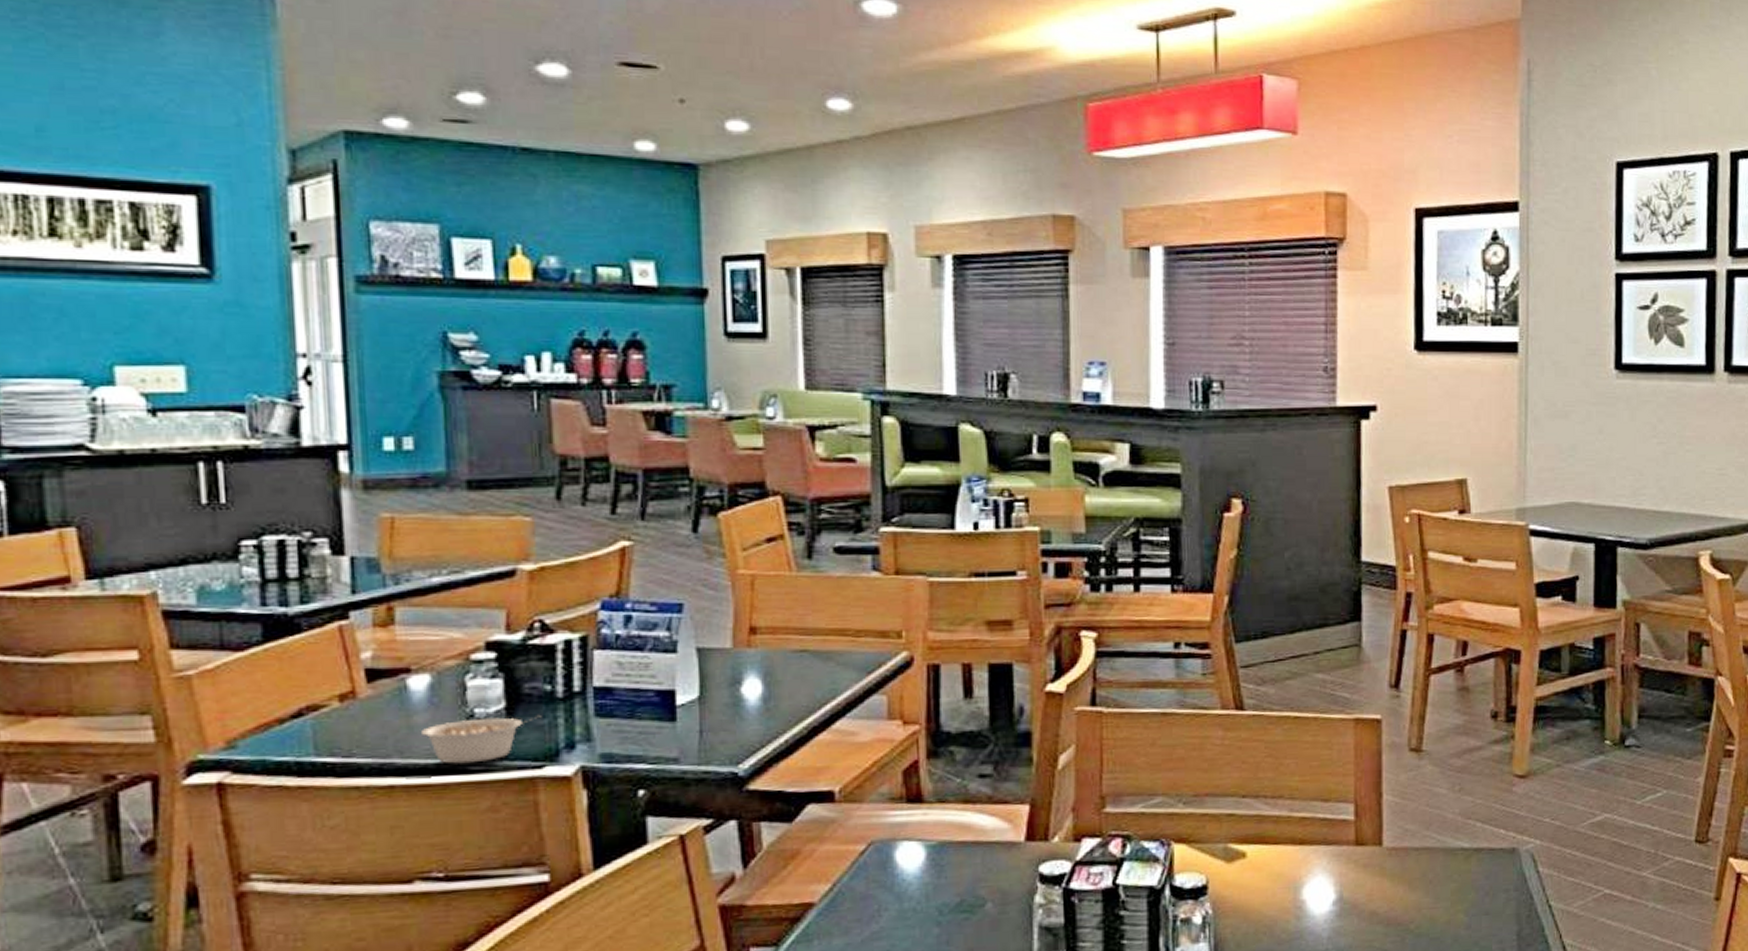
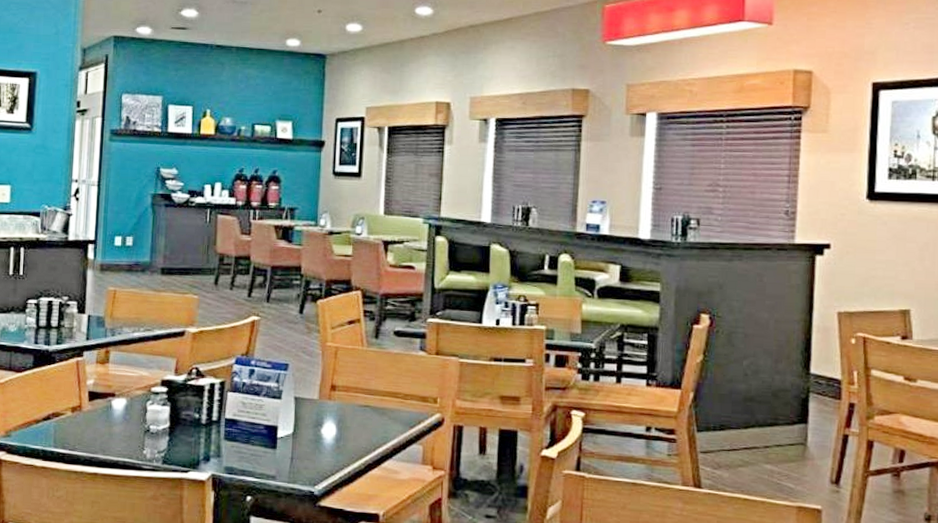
legume: present [422,716,542,764] -> none [117,433,191,464]

